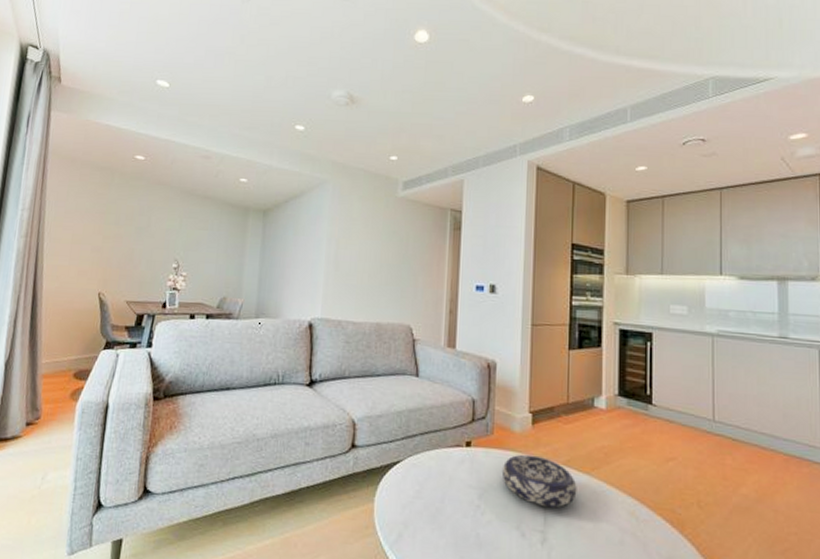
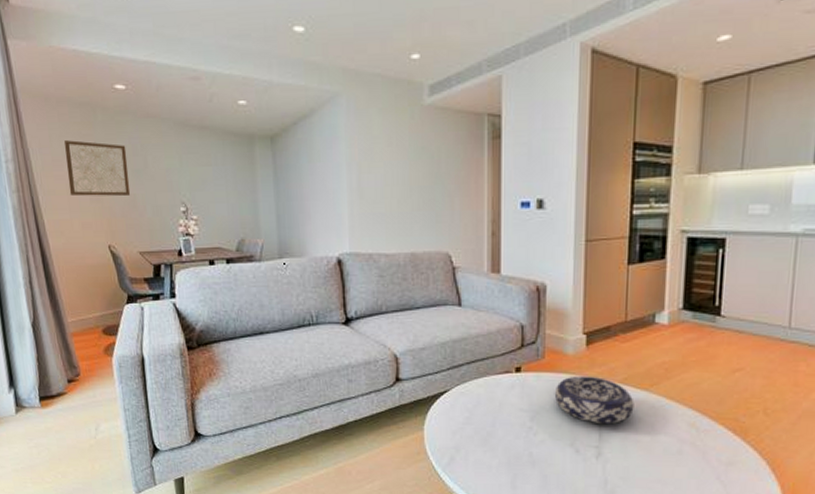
wall art: none [73,197,134,250] -> present [64,140,131,197]

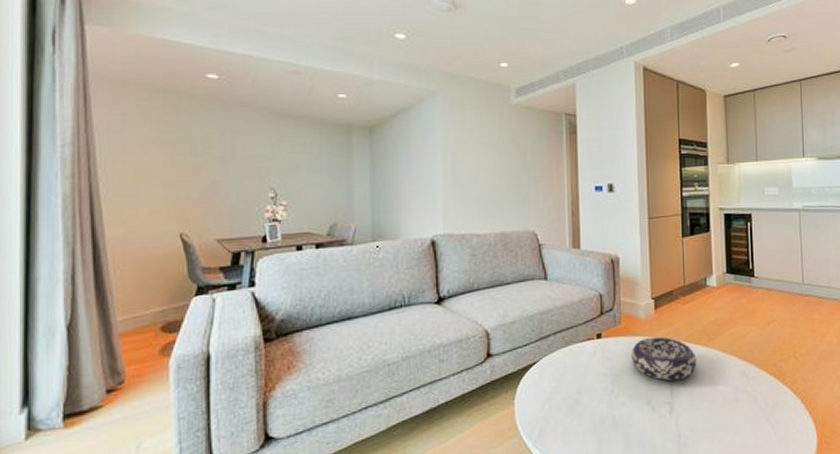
wall art: present [64,140,131,197] -> none [139,126,213,183]

